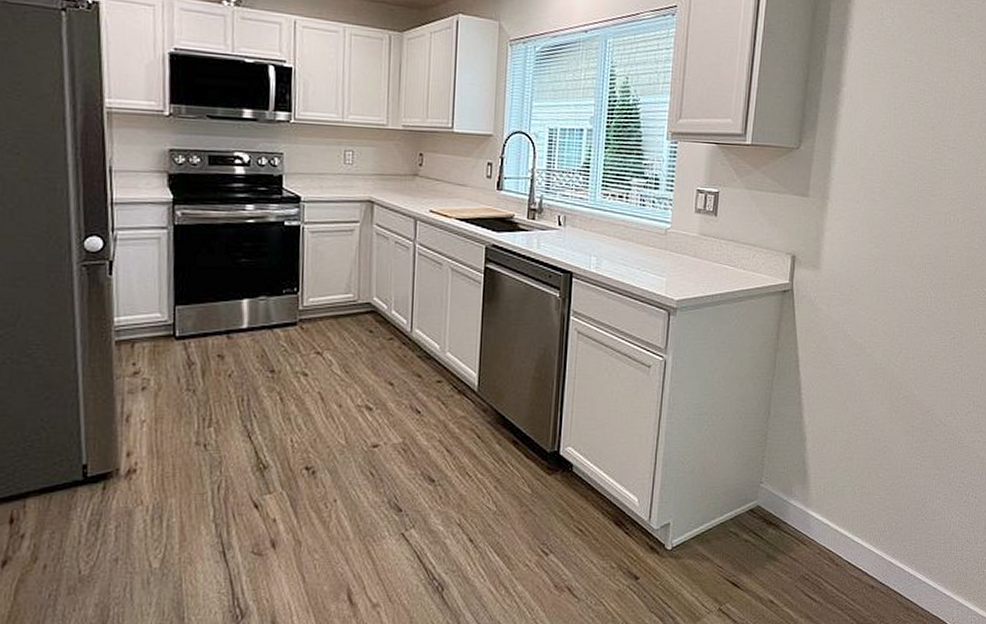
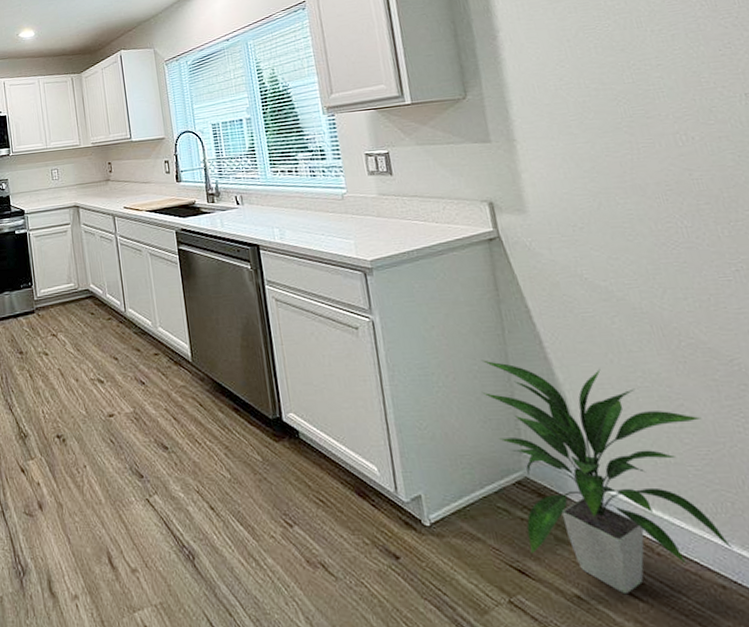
indoor plant: none [742,402,896,597] -> present [481,360,734,595]

